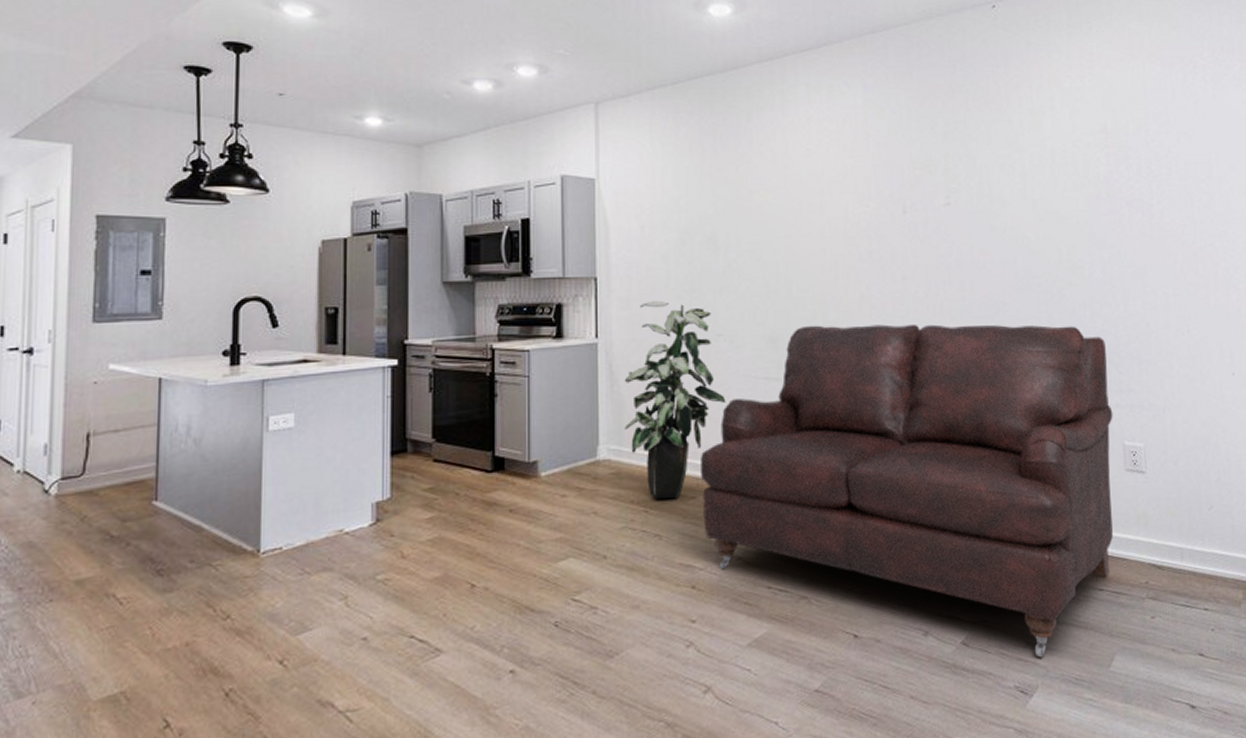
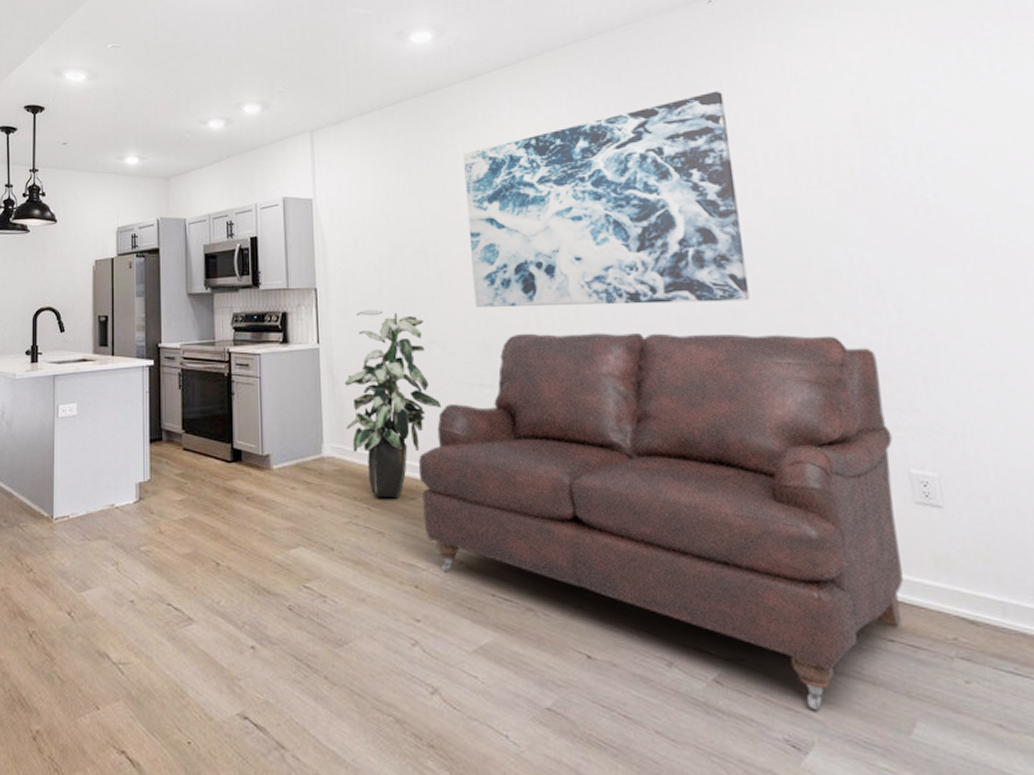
wall art: none [759,94,1011,299] -> present [463,90,750,307]

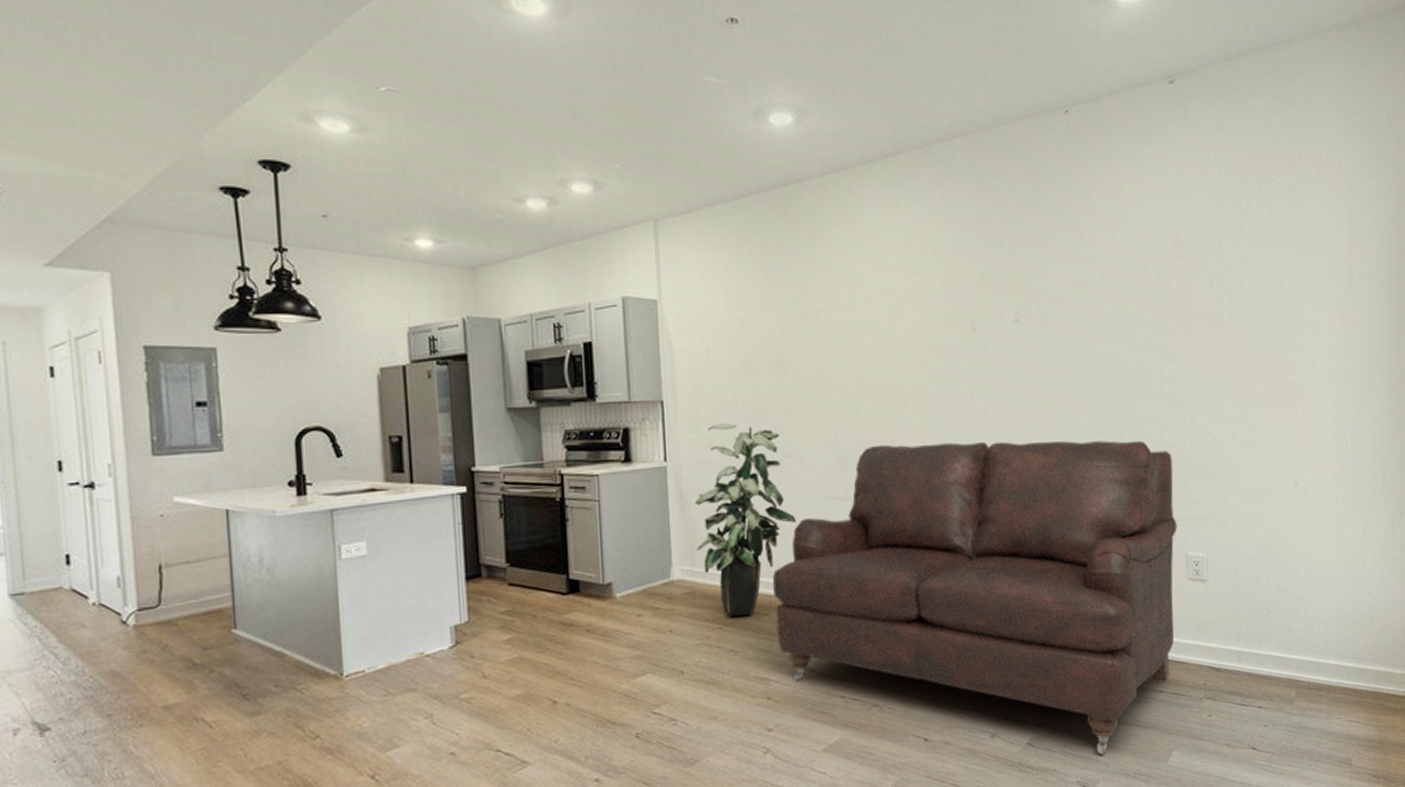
wall art: present [463,90,750,307] -> none [824,205,1080,419]

